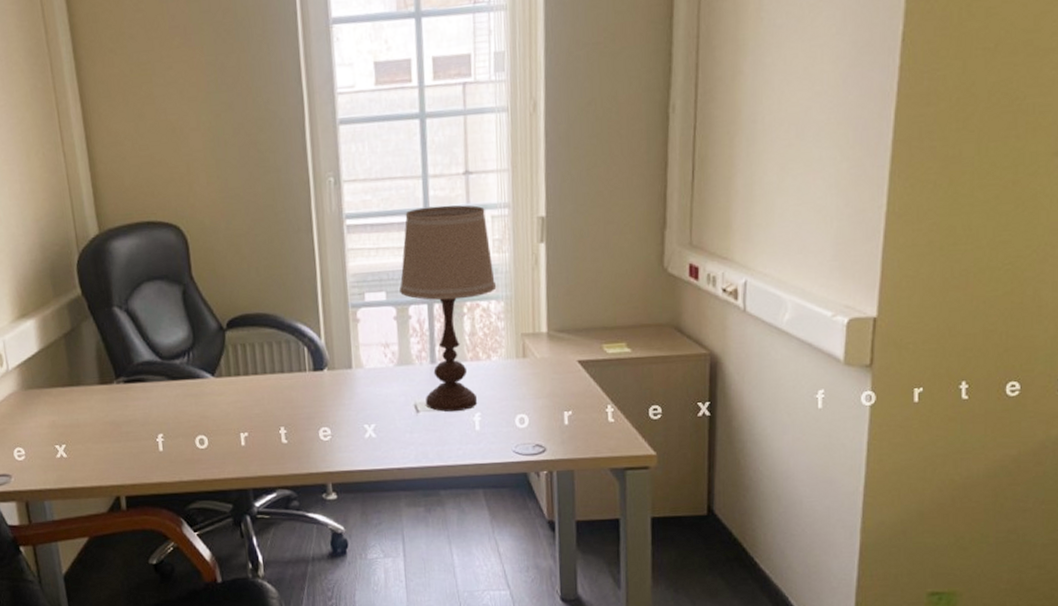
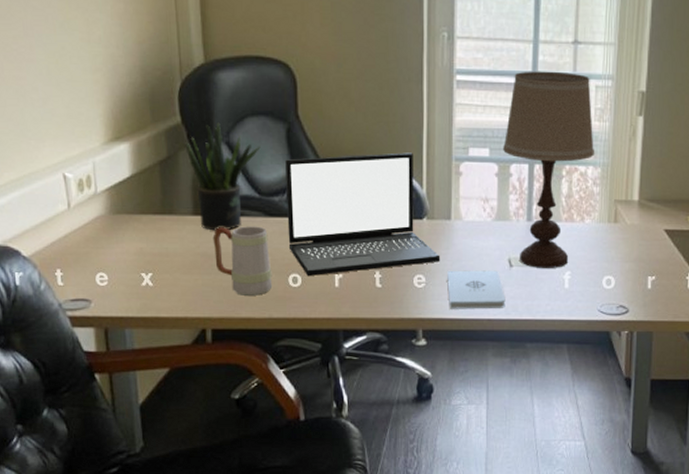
potted plant: none [87,291,159,399] -> present [185,122,261,231]
mug: none [119,390,181,461] -> present [212,226,273,296]
laptop: none [183,303,345,437] -> present [285,152,441,277]
notepad: none [352,417,415,461] -> present [447,270,506,309]

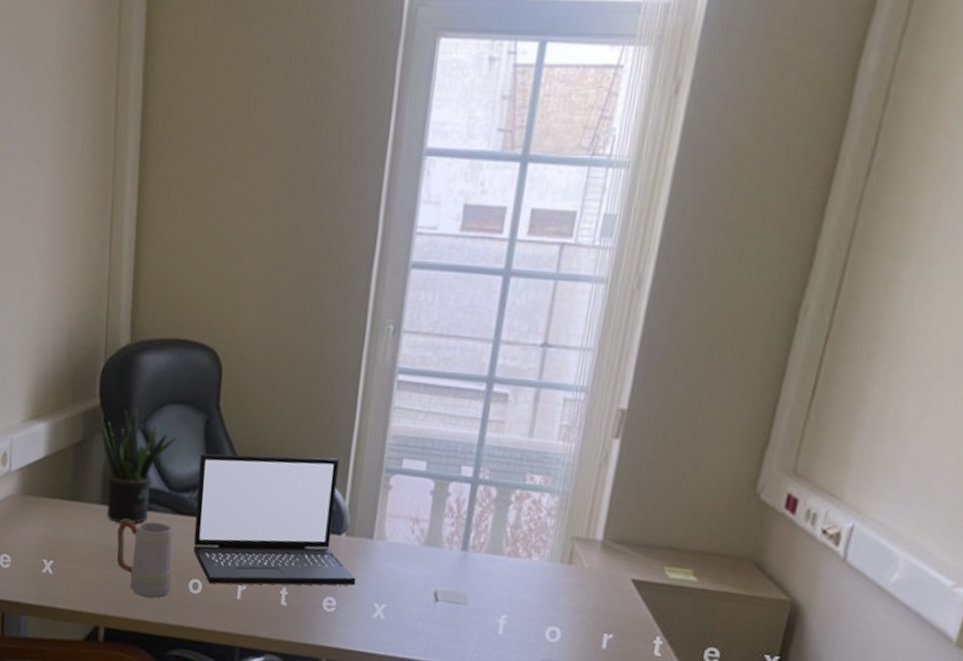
notepad: present [447,270,506,309] -> none [359,596,426,648]
table lamp: present [503,71,595,269] -> none [443,375,558,610]

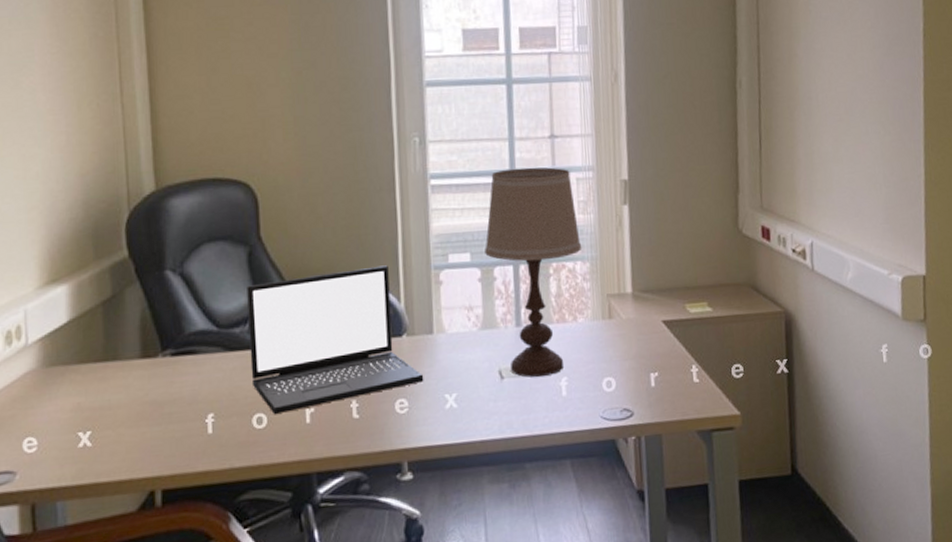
potted plant: present [101,408,177,524] -> none [132,252,219,374]
mug: present [116,520,173,598] -> none [163,363,234,446]
table lamp: none [443,375,558,610] -> present [485,167,582,378]

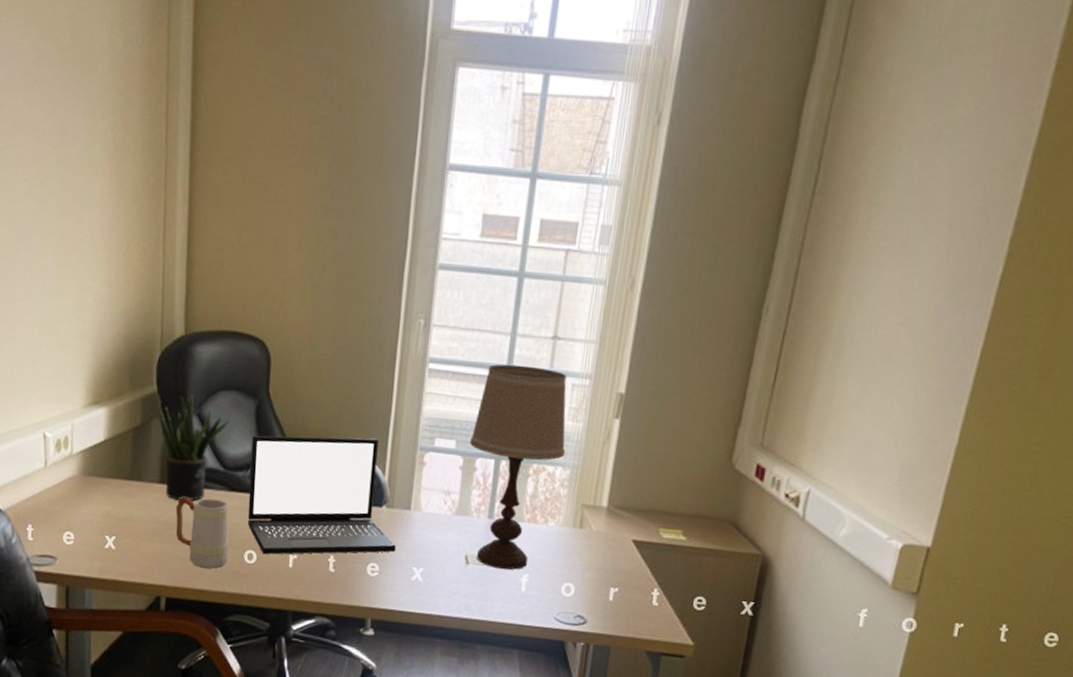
potted plant: none [132,252,219,374] -> present [158,394,230,501]
mug: none [163,363,234,446] -> present [175,497,229,569]

